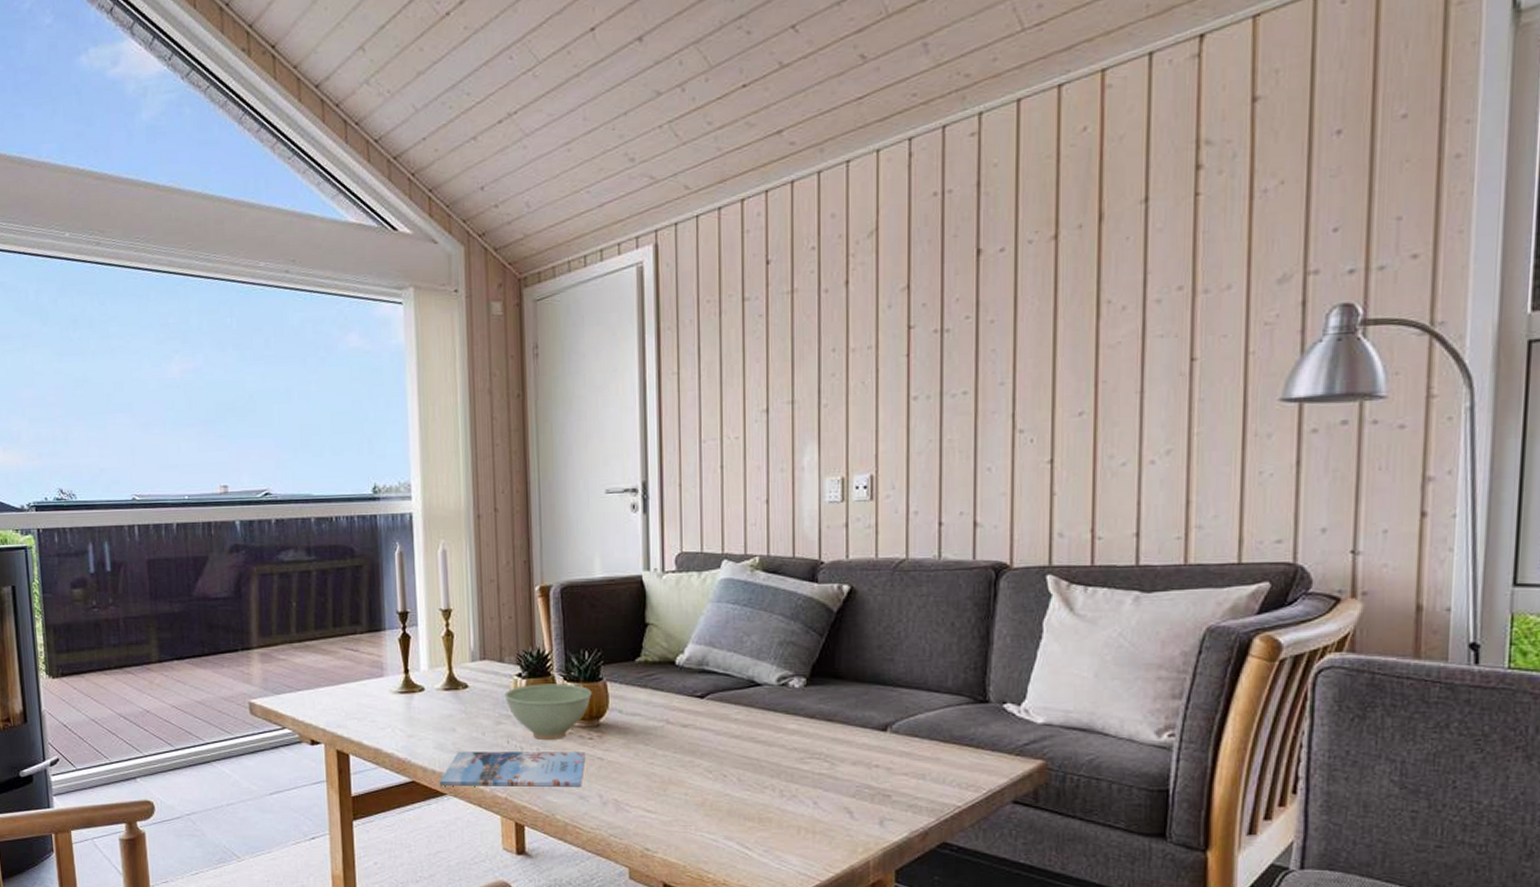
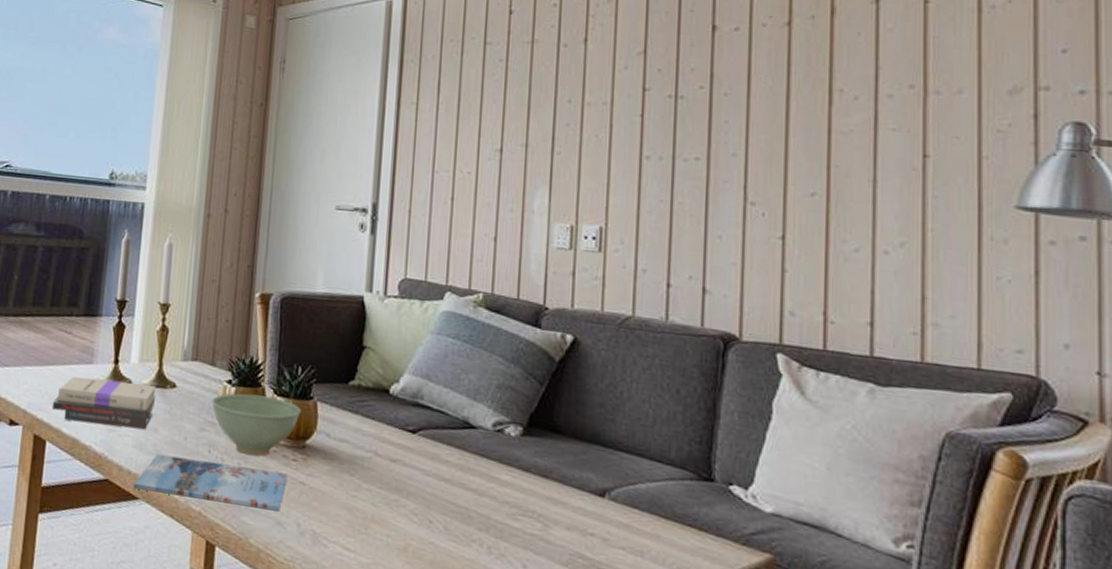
books: none [349,688,450,733] -> present [51,376,157,430]

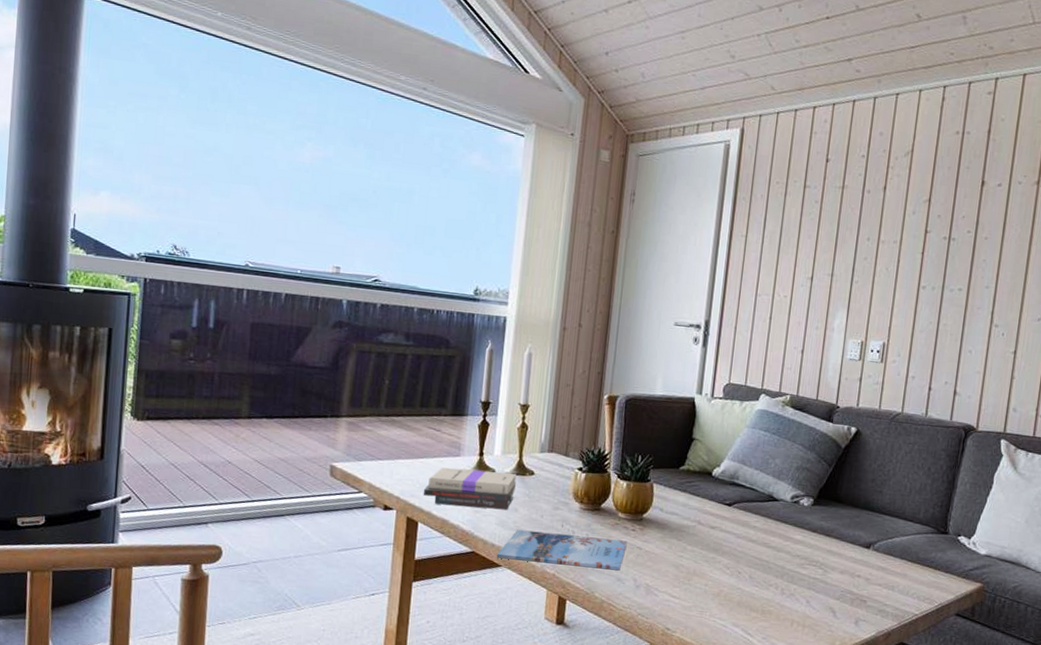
bowl: present [211,393,301,456] -> none [565,478,640,528]

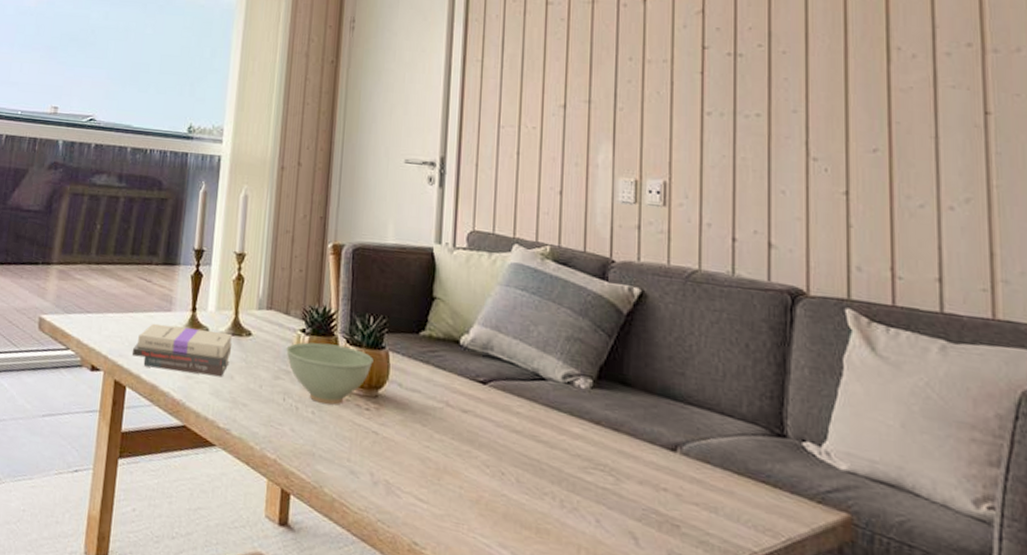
magazine: present [496,529,627,571] -> none [210,401,361,461]
bowl: none [565,478,640,528] -> present [286,342,374,405]

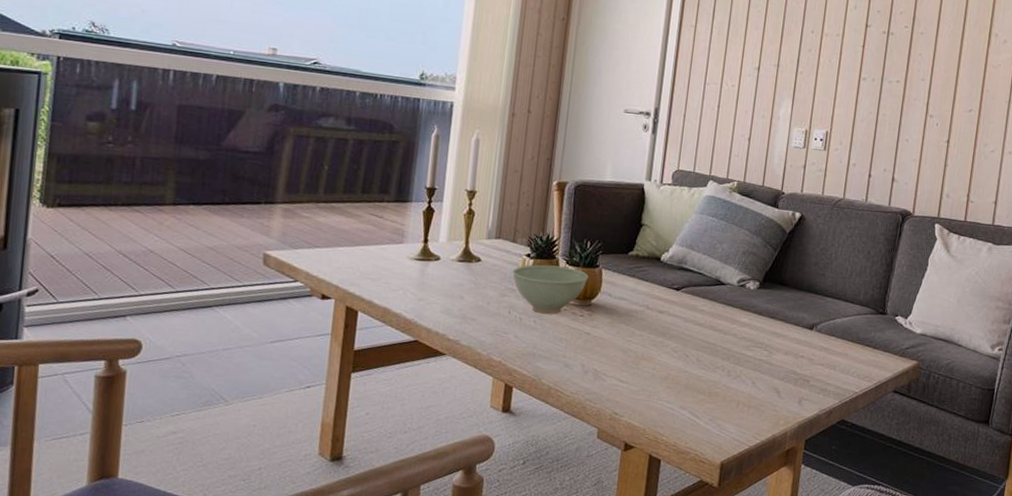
books: present [131,323,233,377] -> none [363,254,464,298]

